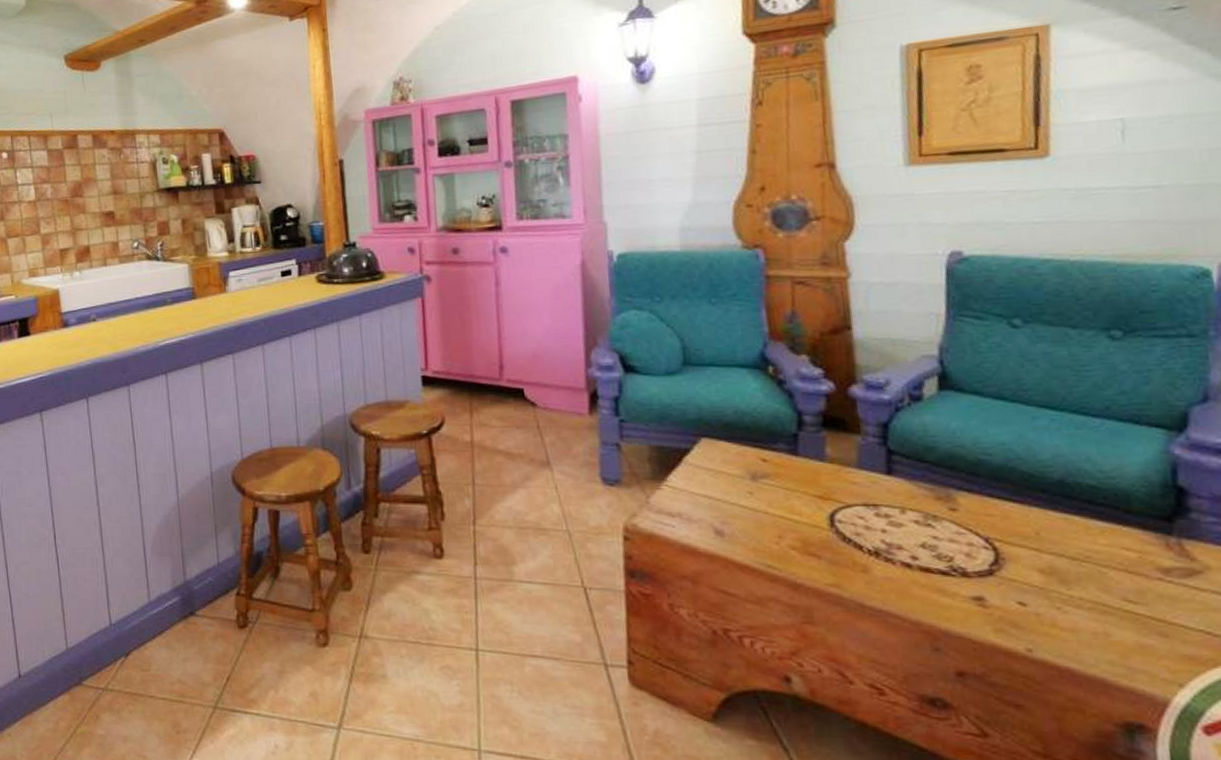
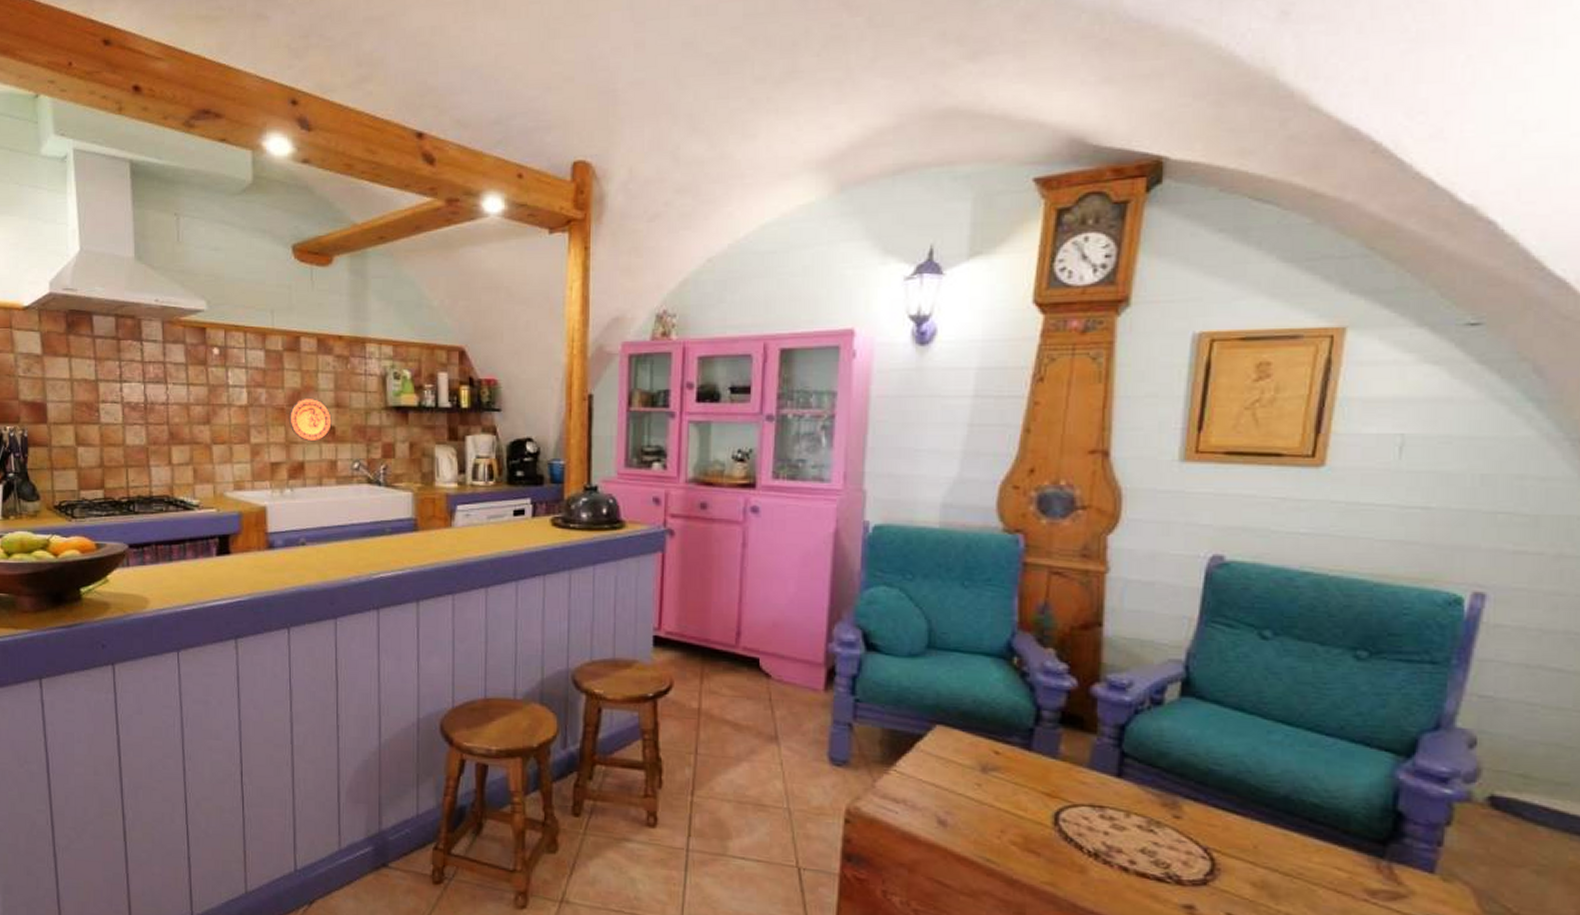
decorative plate: none [72,188,111,228] -> present [288,397,332,442]

